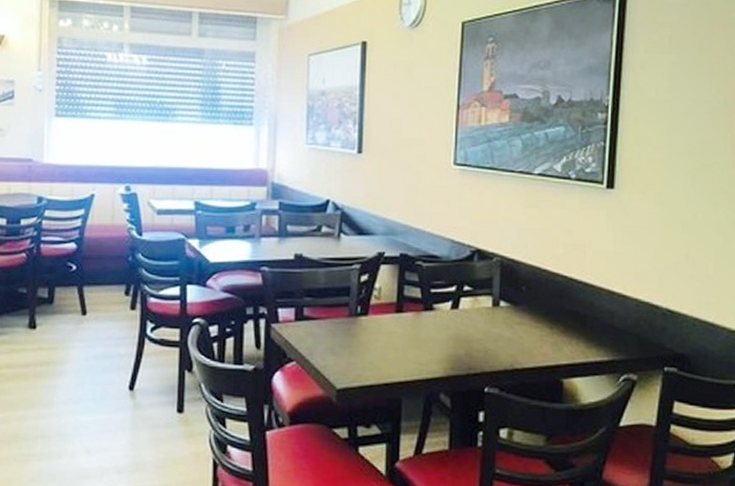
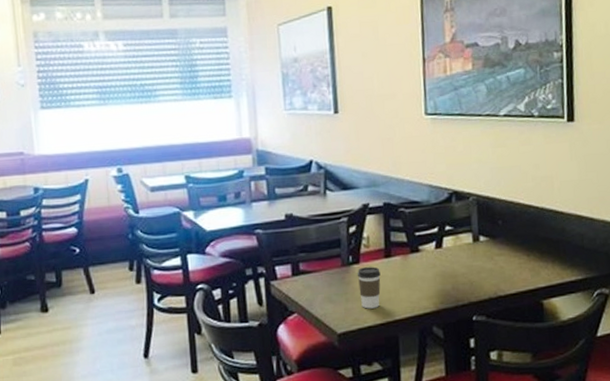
coffee cup: none [364,320,389,366] -> present [357,266,381,309]

